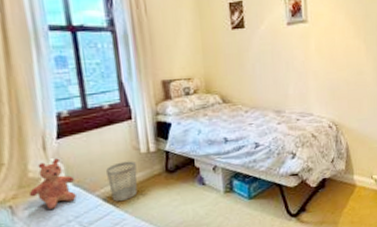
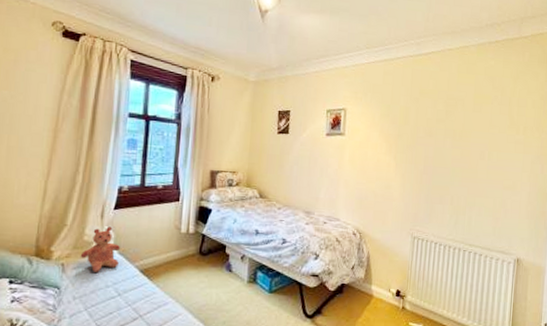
wastebasket: present [105,161,138,202] -> none [147,238,175,276]

